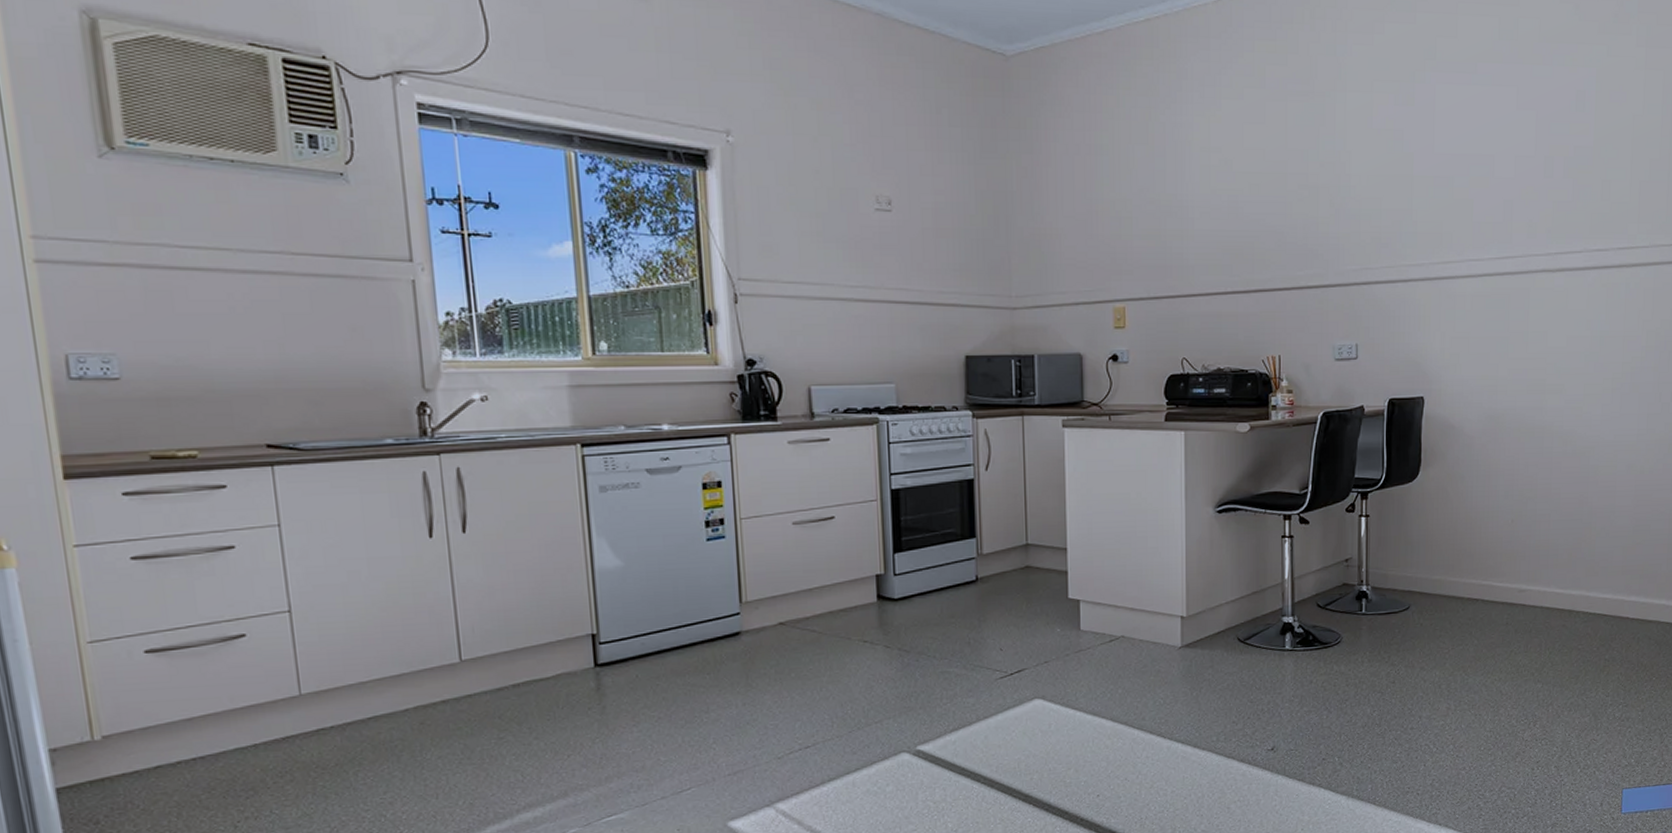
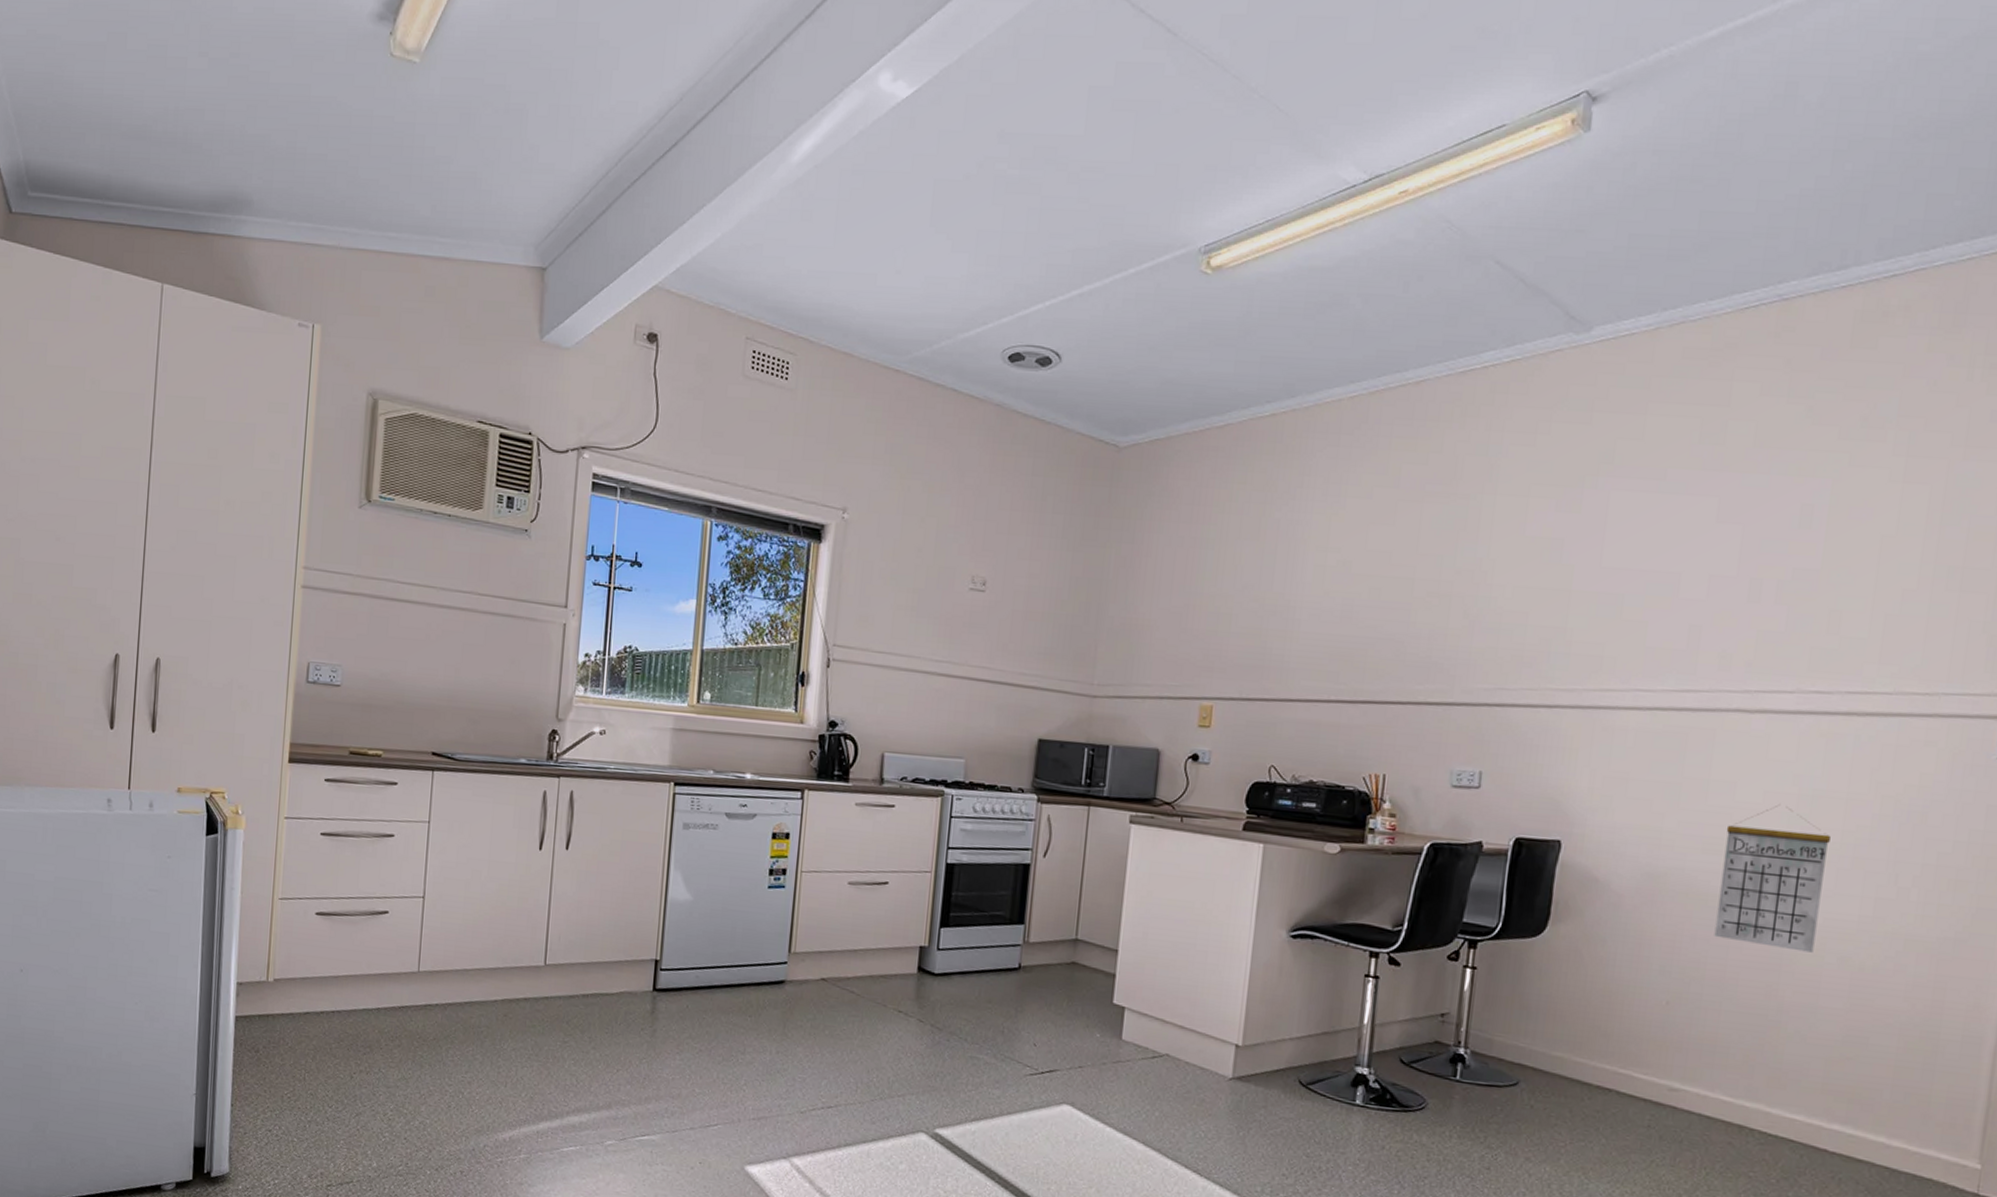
calendar: none [1541,346,1615,464] -> present [1714,804,1831,953]

